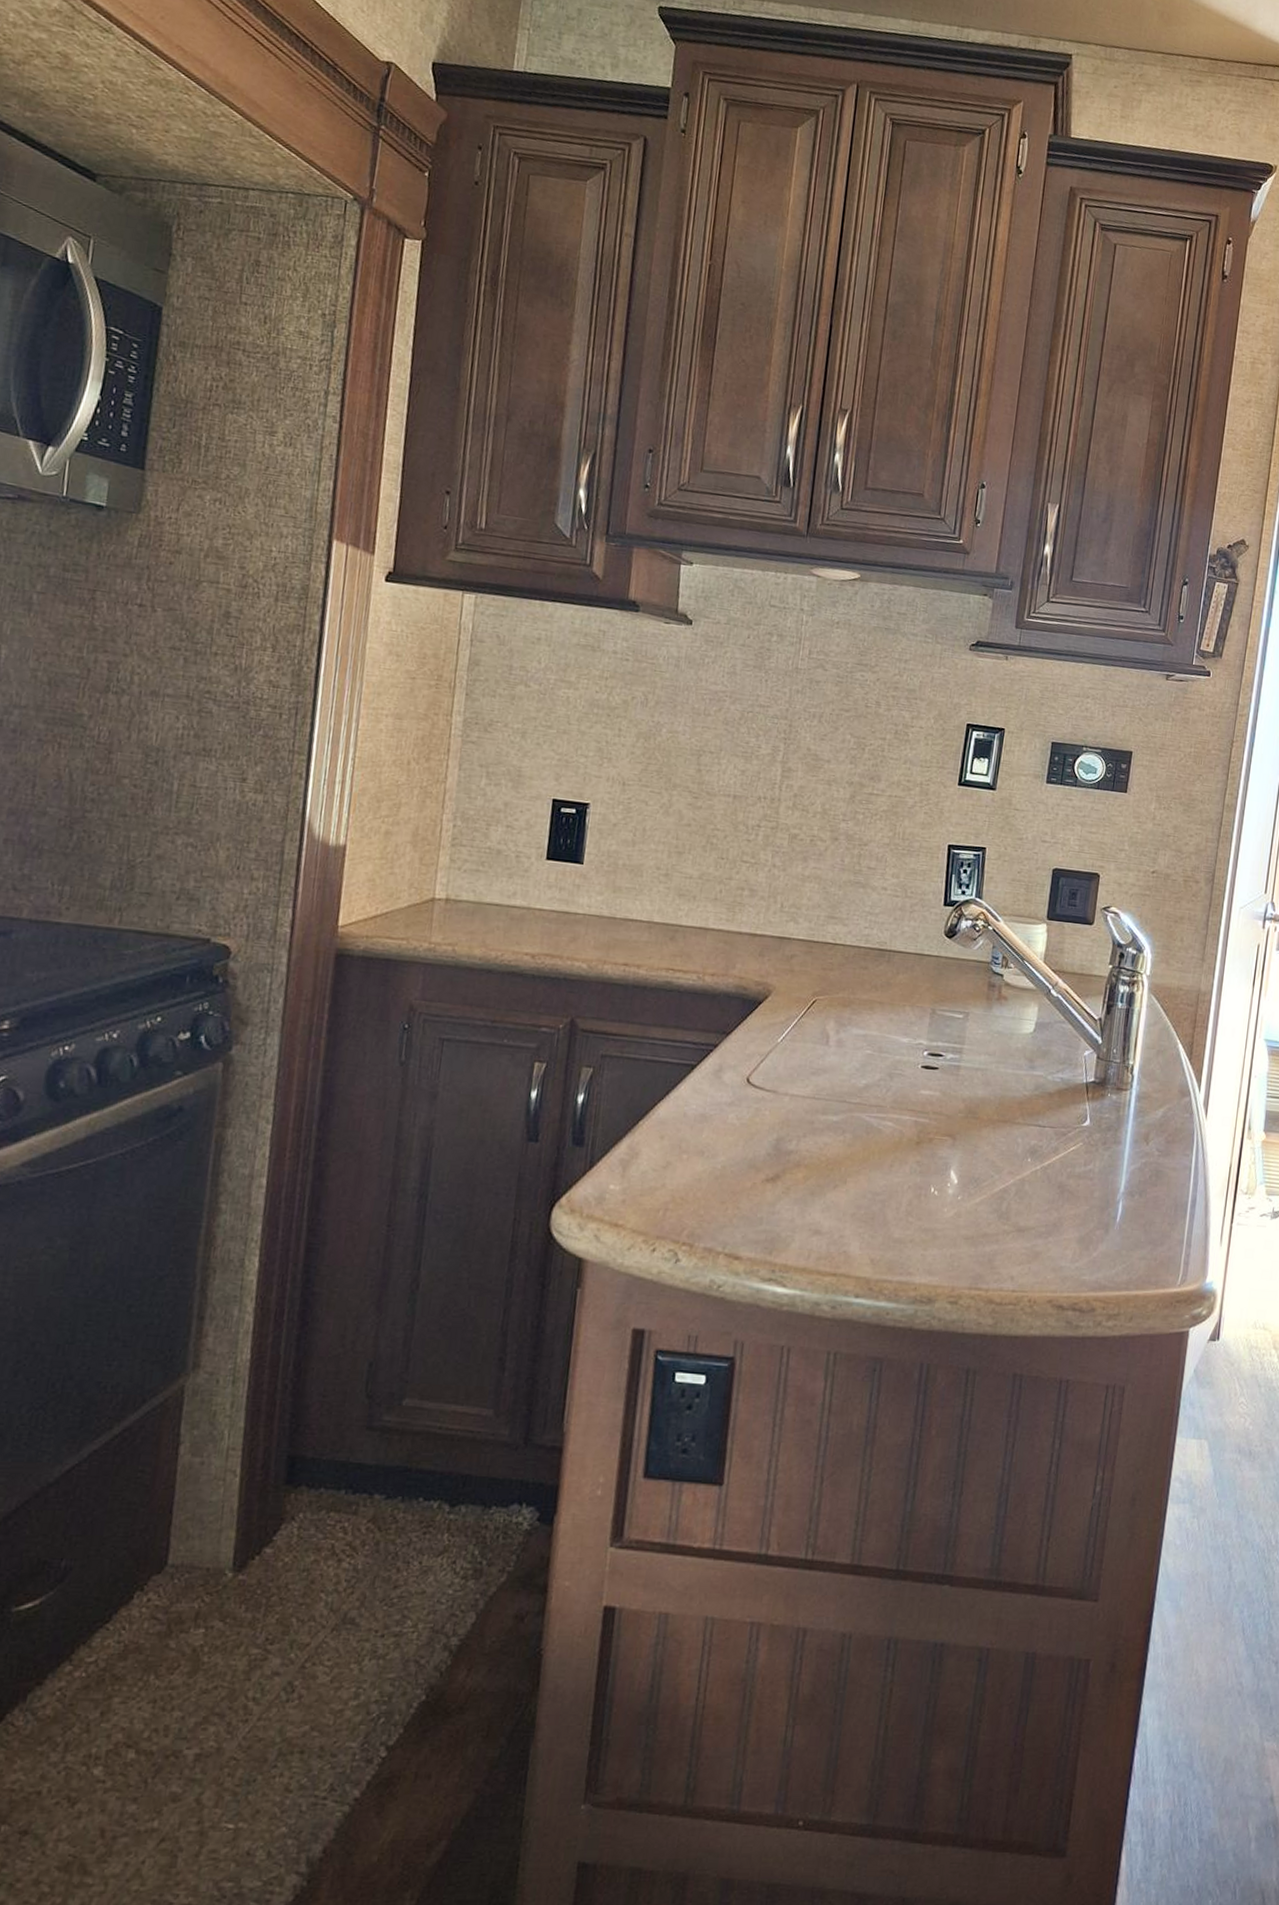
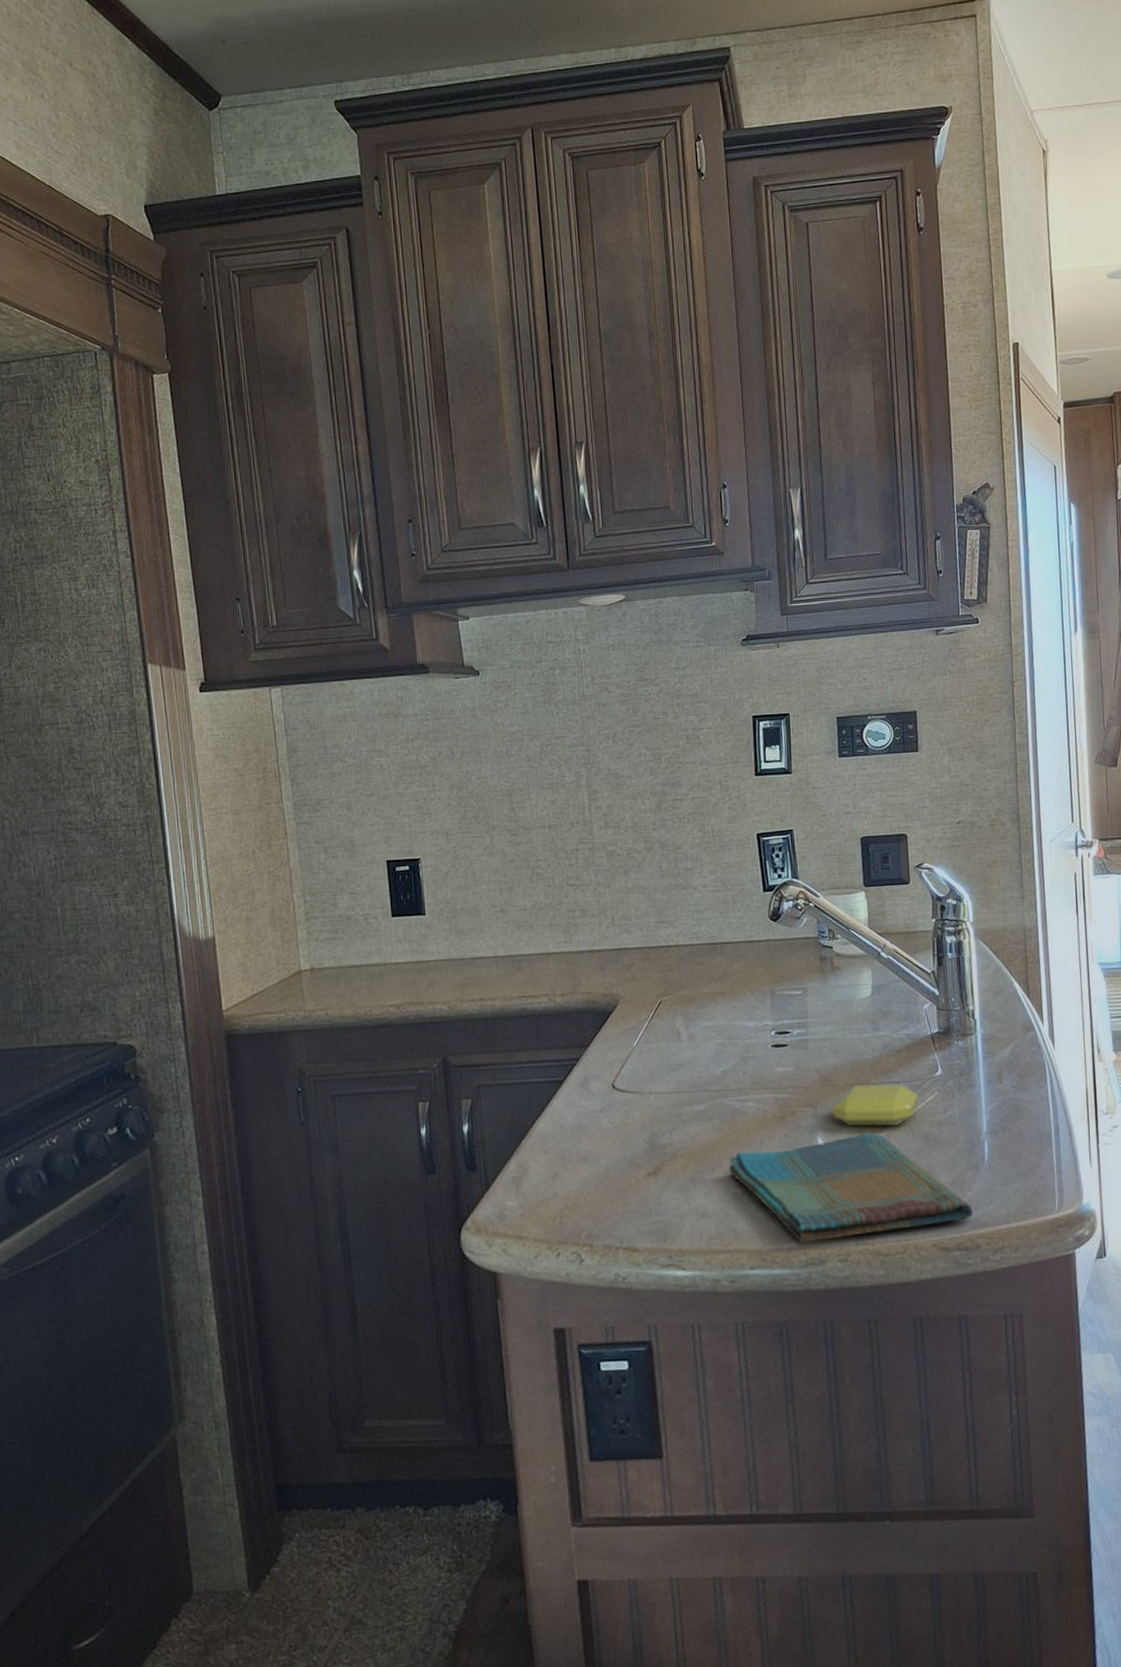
dish towel: none [852,1171,1095,1280] -> present [729,1132,973,1244]
soap bar: none [970,1122,1061,1171] -> present [832,1084,919,1127]

